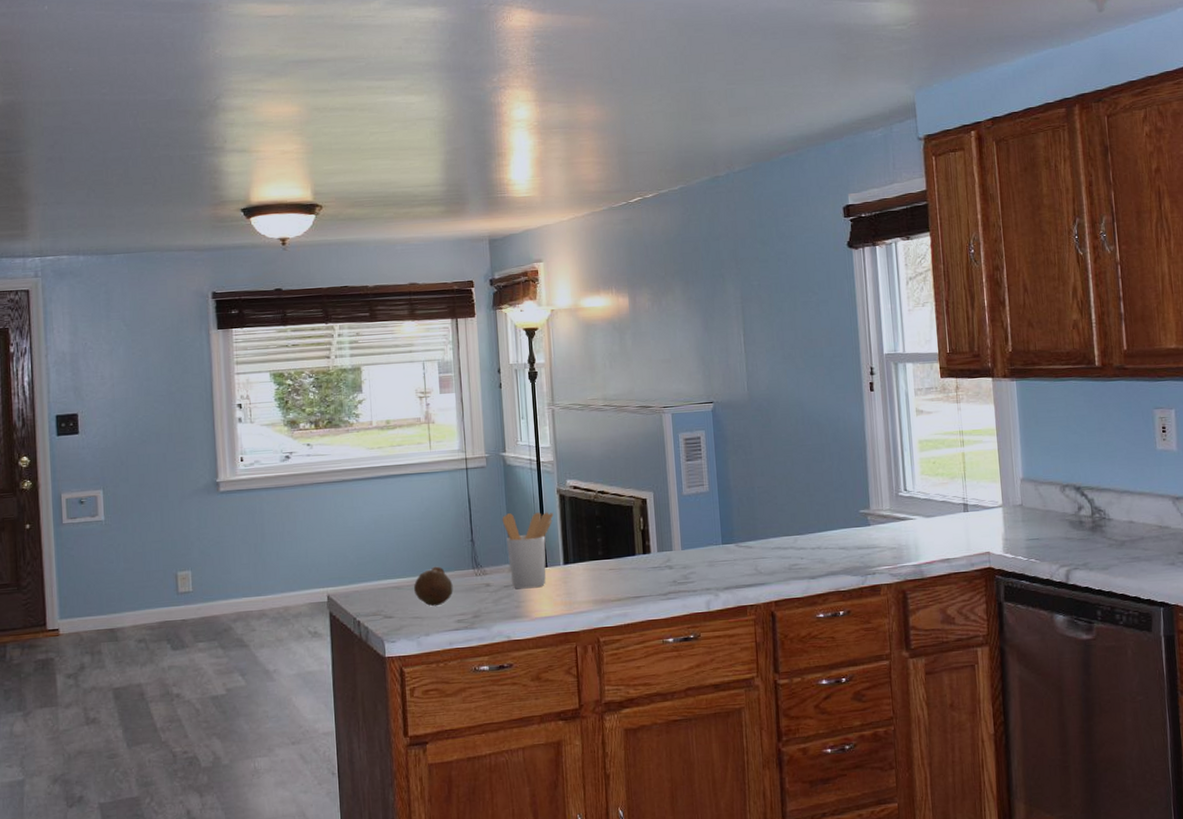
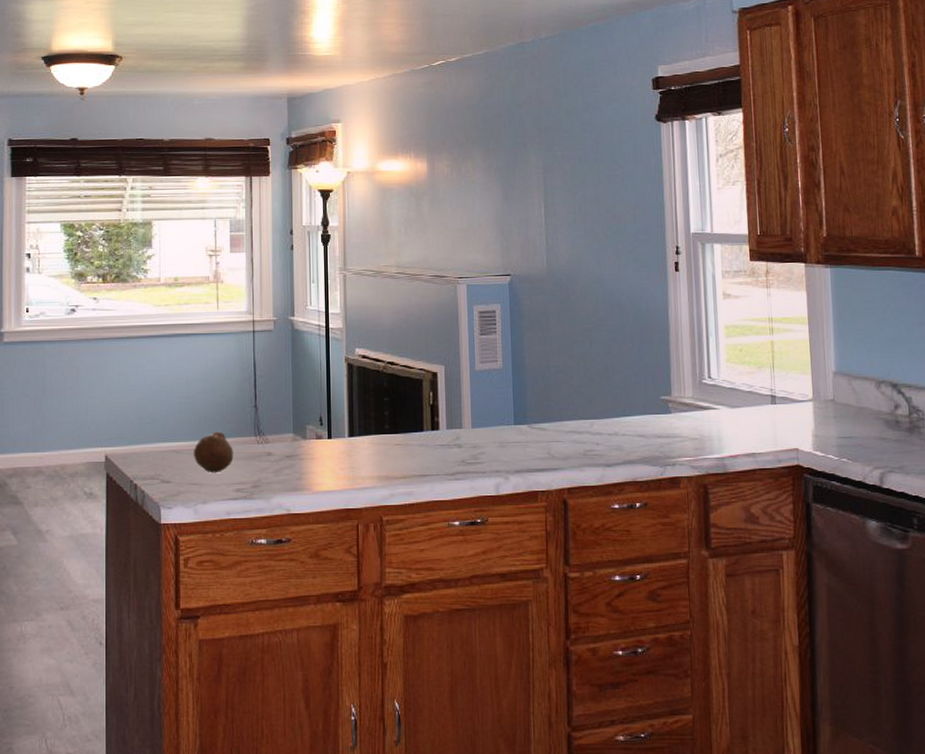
utensil holder: present [502,512,554,589] -> none [287,380,340,460]

